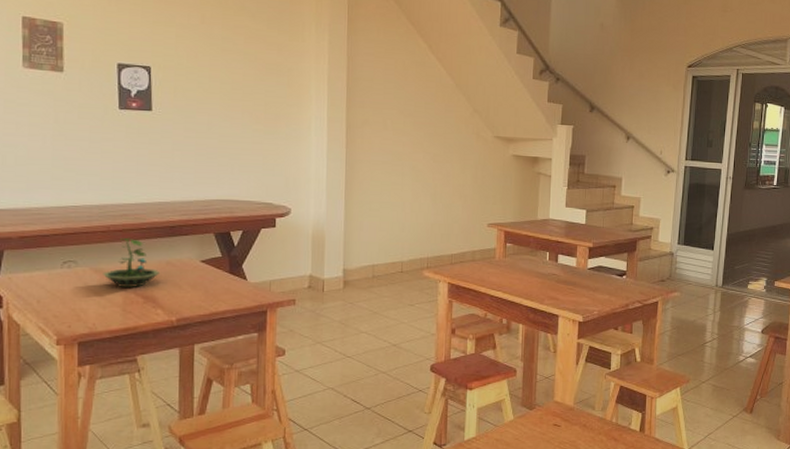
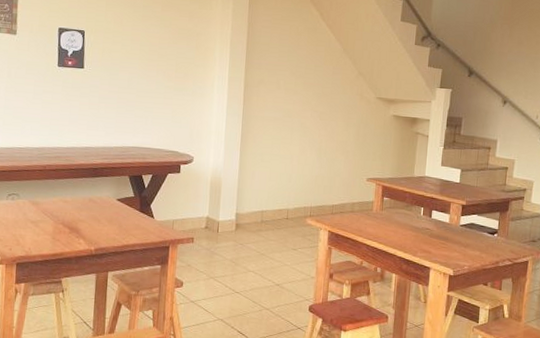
terrarium: present [103,237,161,287] -> none [38,176,84,219]

